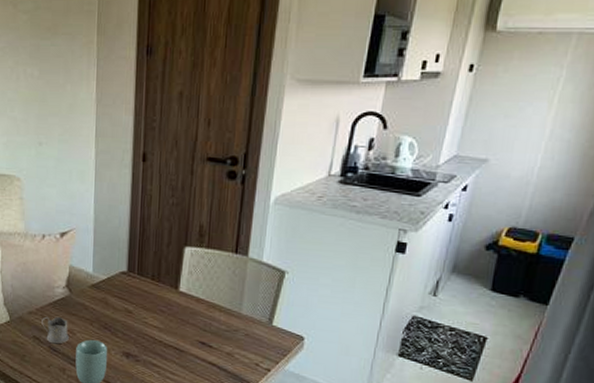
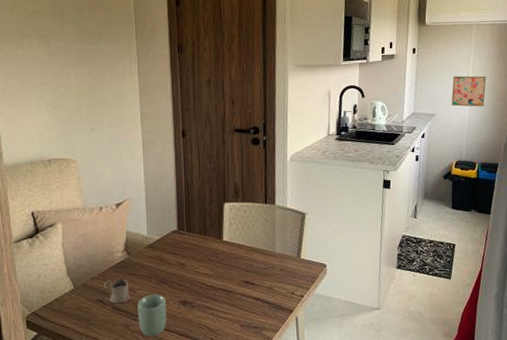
wall art: none [515,107,580,155] -> present [451,75,487,107]

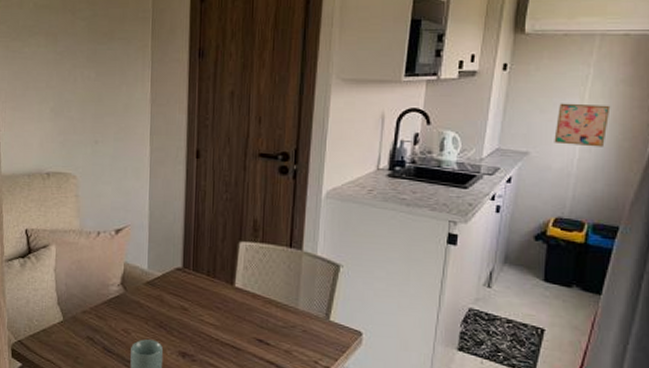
tea glass holder: present [104,278,130,304] -> none [96,315,124,345]

